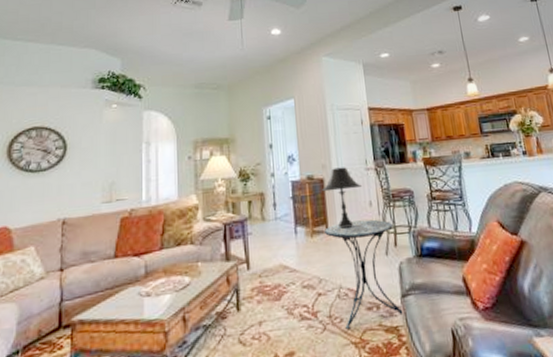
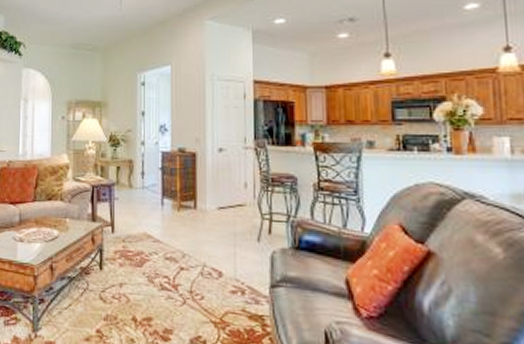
table lamp: present [321,167,362,229] -> none [192,143,237,207]
side table: present [325,219,402,329] -> none [193,200,269,307]

